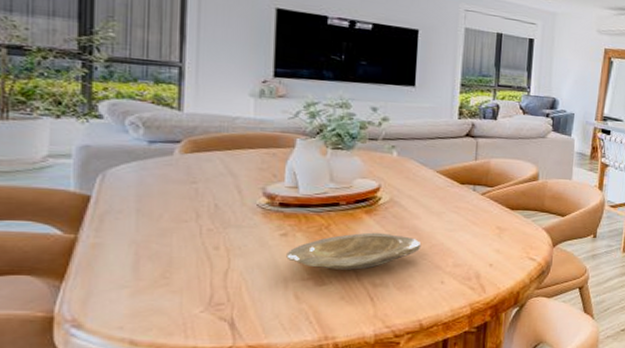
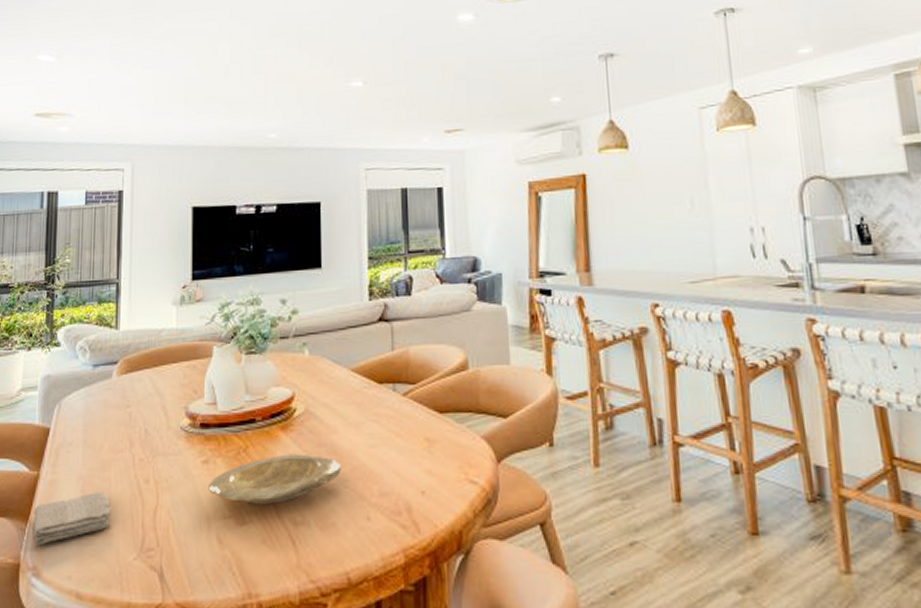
washcloth: none [70,255,173,300] -> present [33,491,111,544]

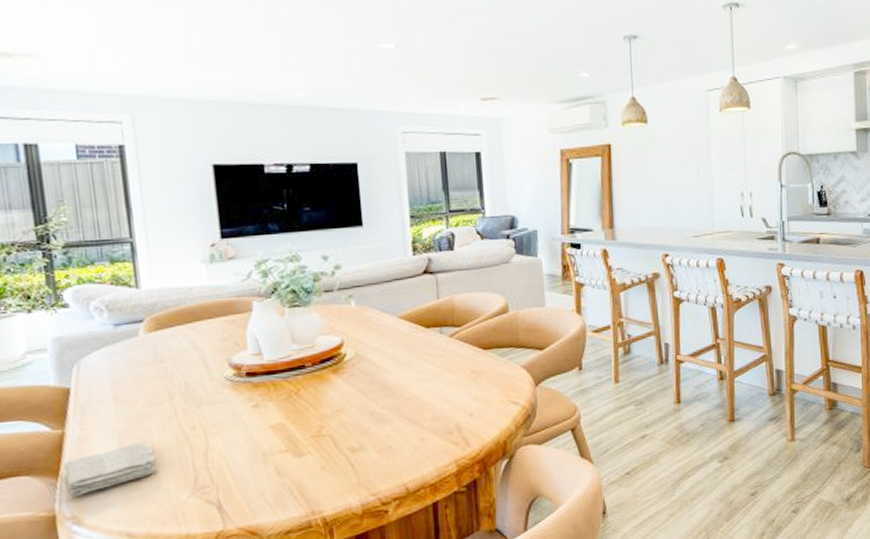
plate: present [208,454,342,504] -> none [261,392,395,438]

